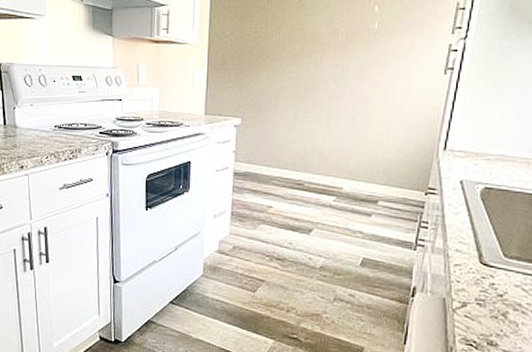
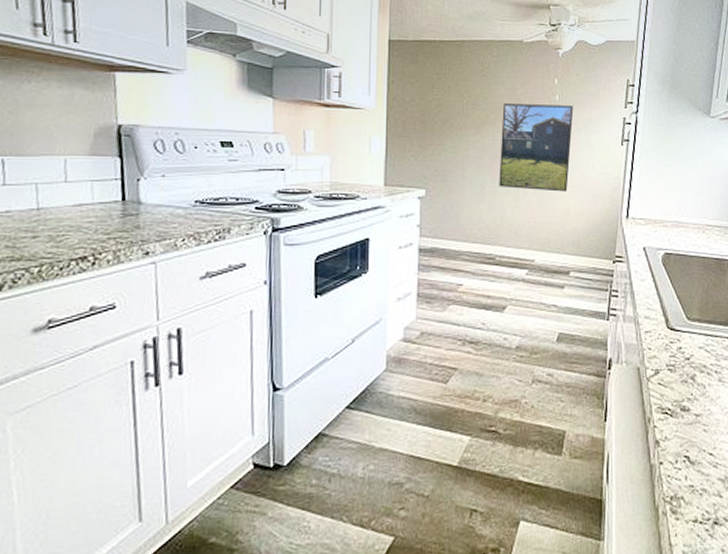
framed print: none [311,33,393,122] -> present [499,103,574,192]

